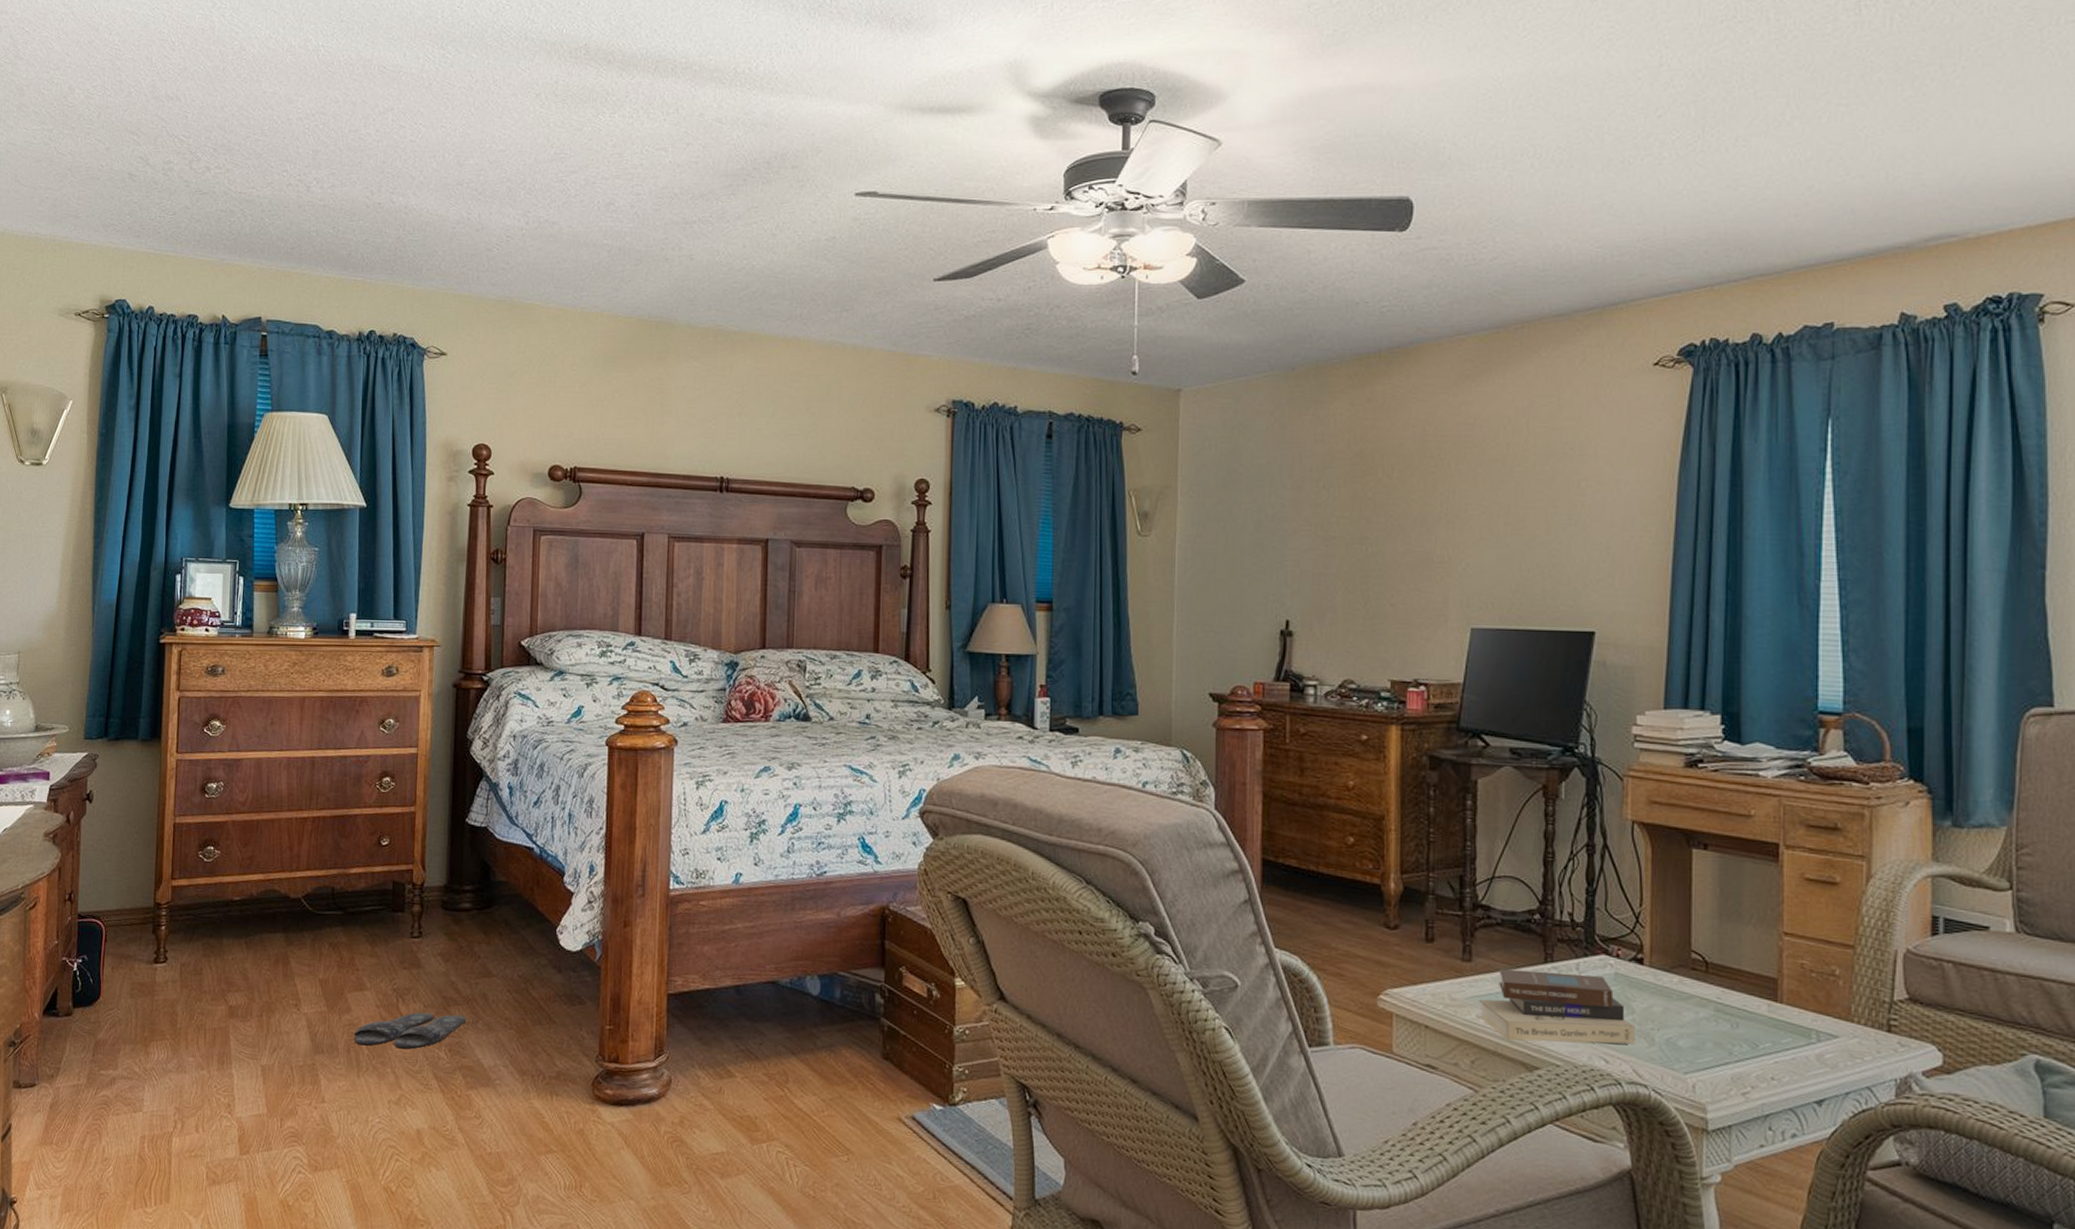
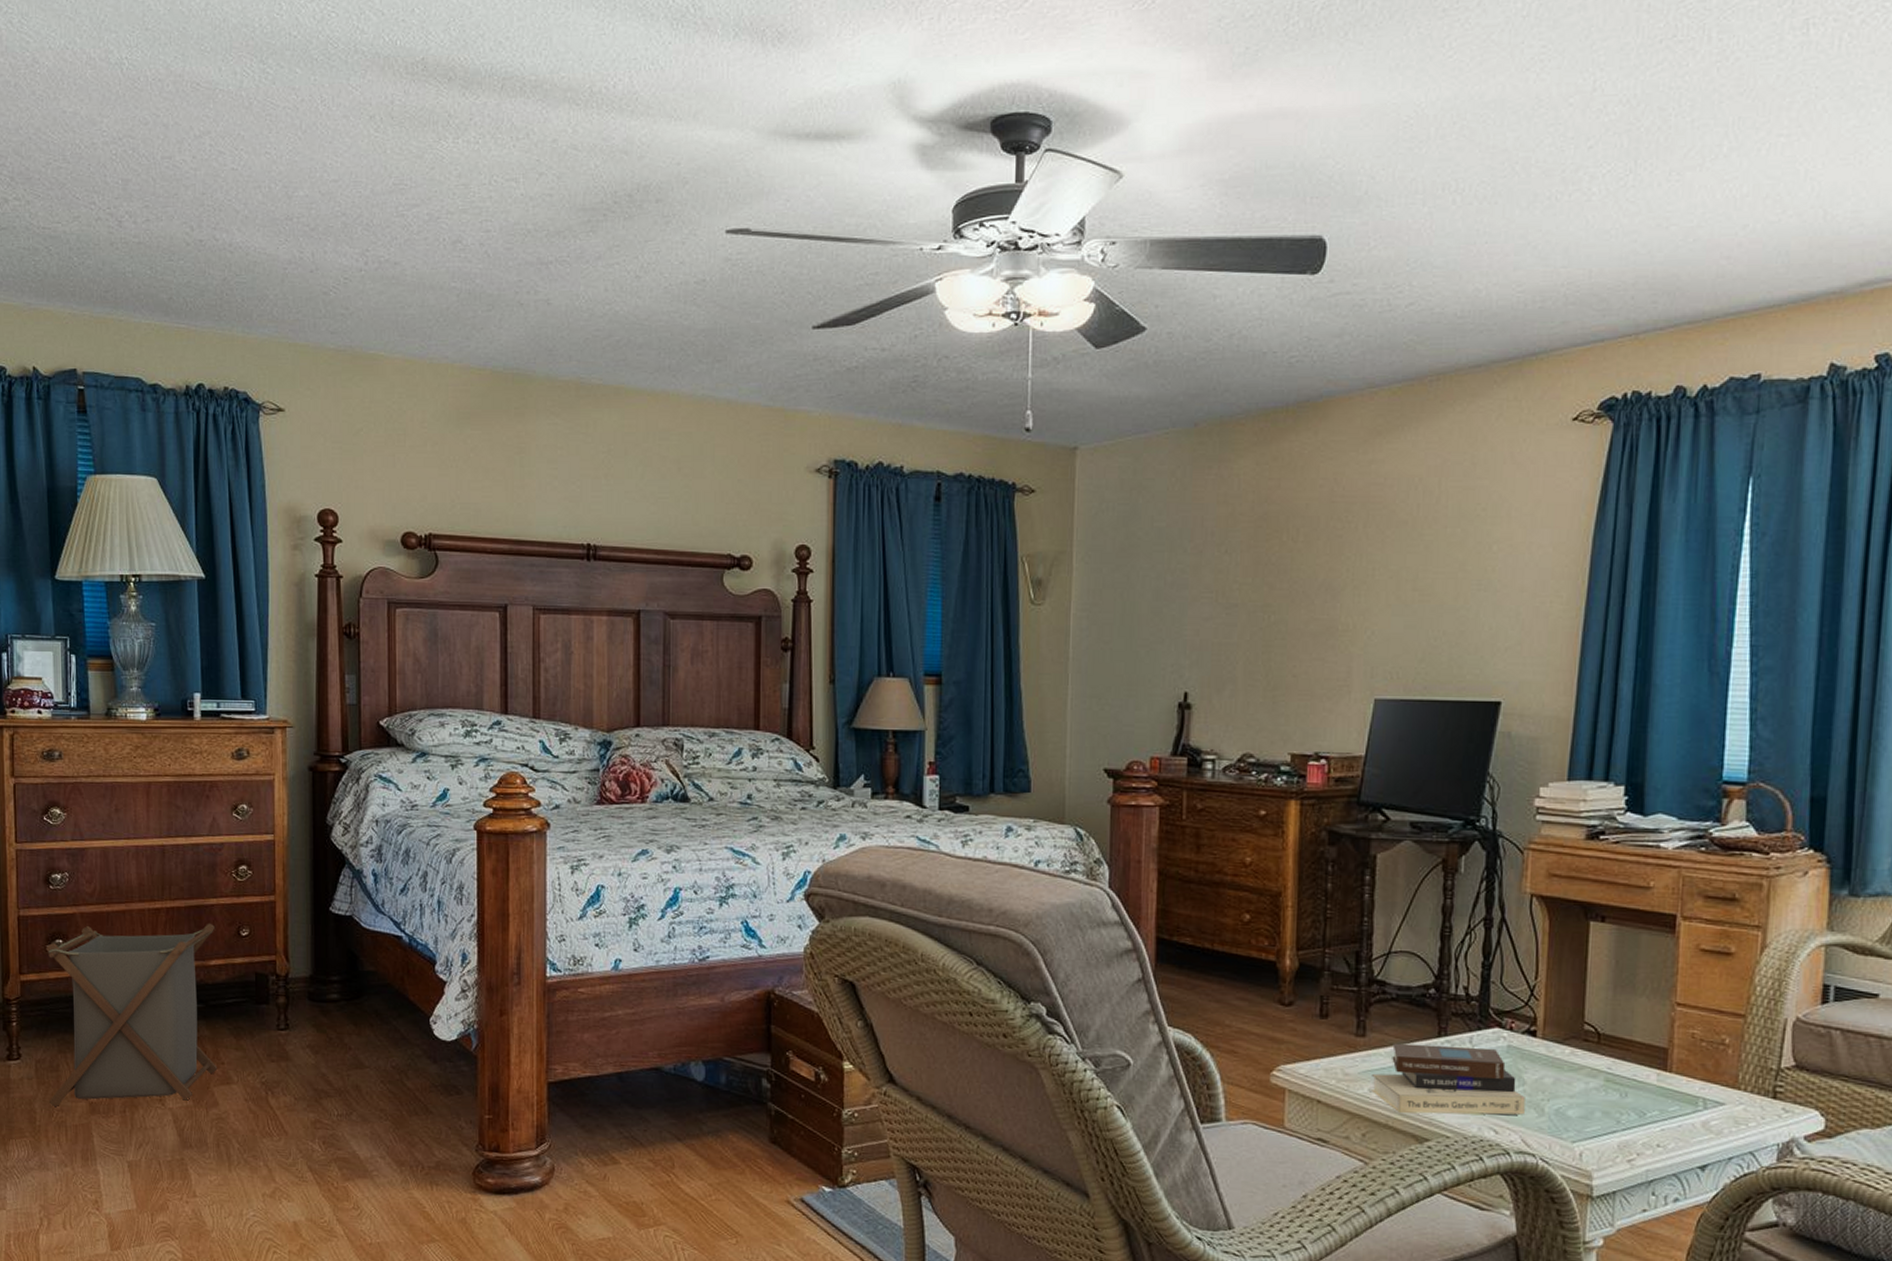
laundry basket: none [191,832,358,1009] -> present [46,923,218,1106]
slippers: present [354,1012,467,1049] -> none [222,1105,340,1142]

